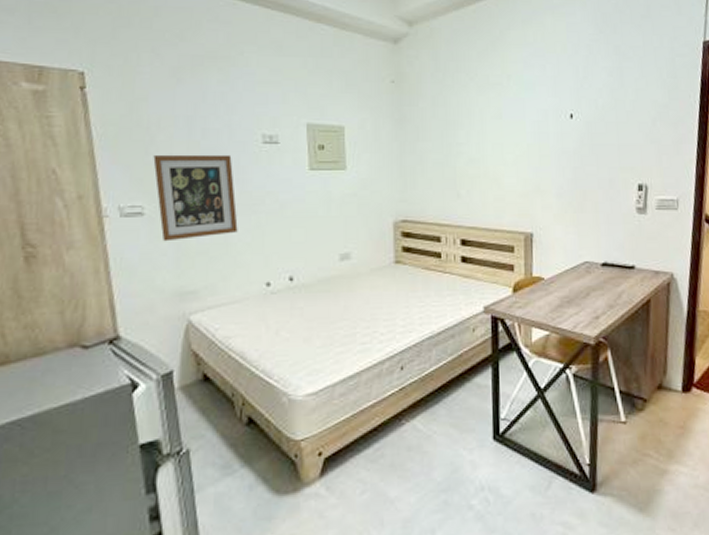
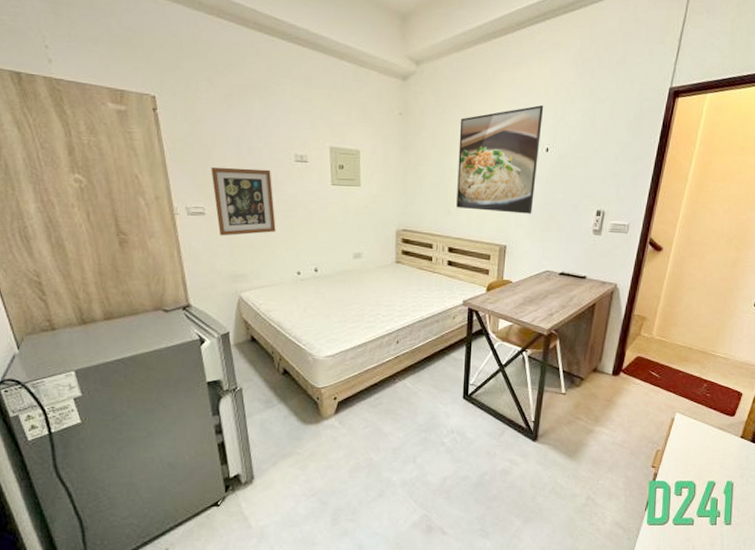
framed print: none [465,66,563,193] -> present [456,105,544,214]

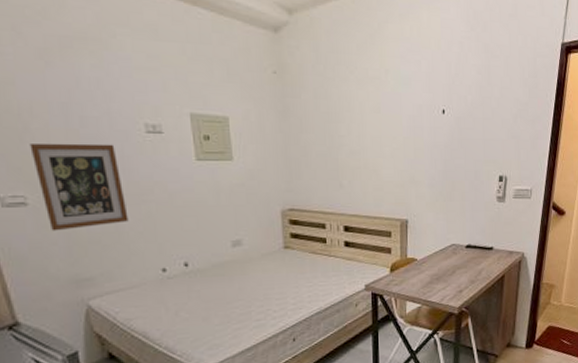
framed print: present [456,105,544,214] -> none [345,62,437,183]

